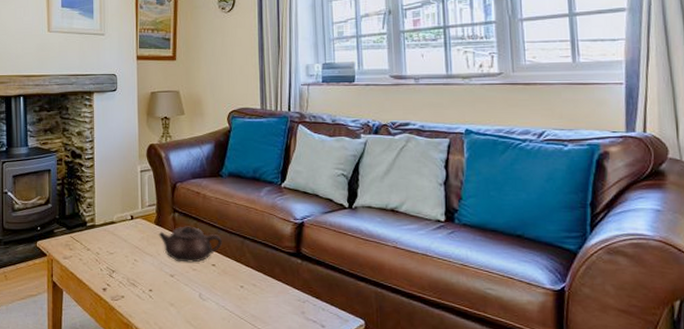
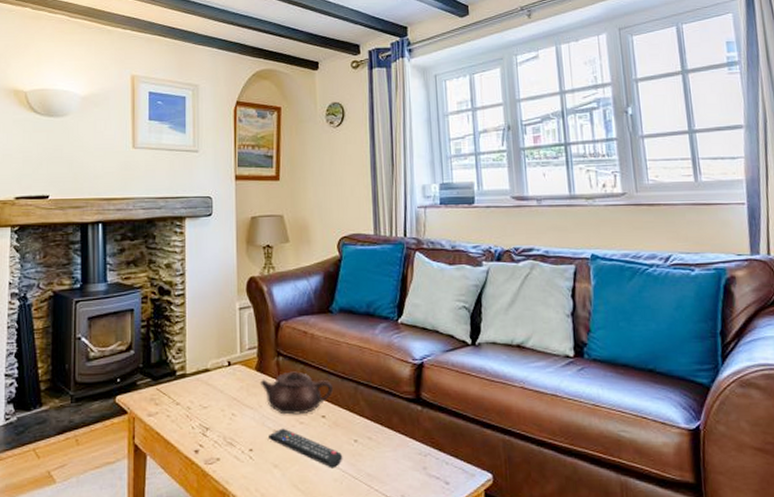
remote control: none [165,273,231,309] -> present [267,428,343,468]

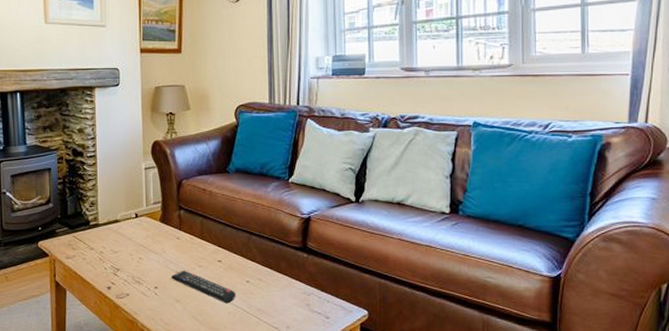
teapot: present [259,371,334,415] -> none [163,223,229,259]

